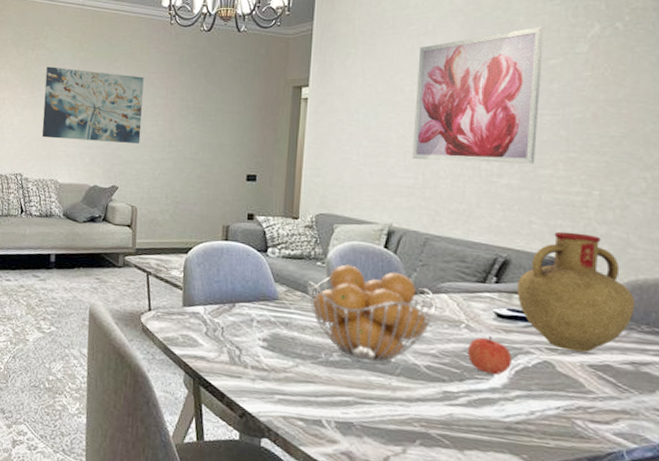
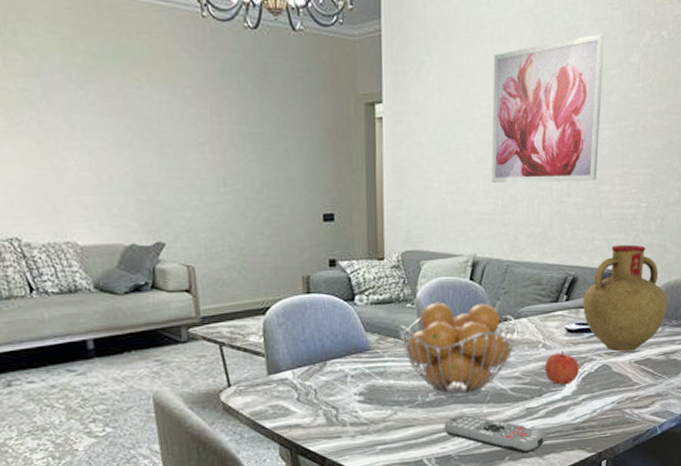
wall art: present [42,66,144,144] -> none [25,77,185,184]
remote control: none [347,382,468,443] -> present [444,415,546,453]

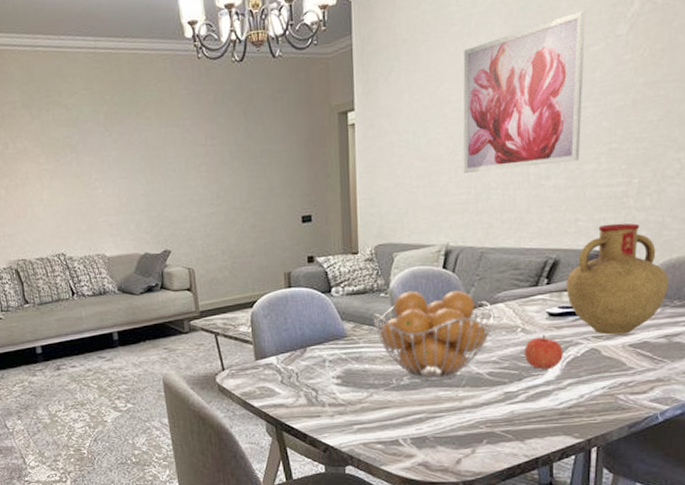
remote control: present [444,415,546,453] -> none [419,398,528,437]

